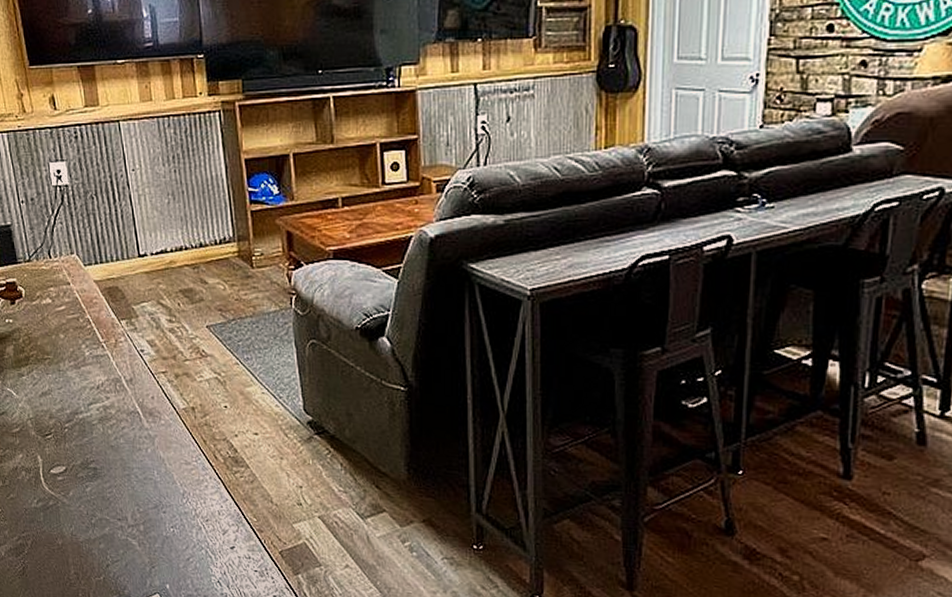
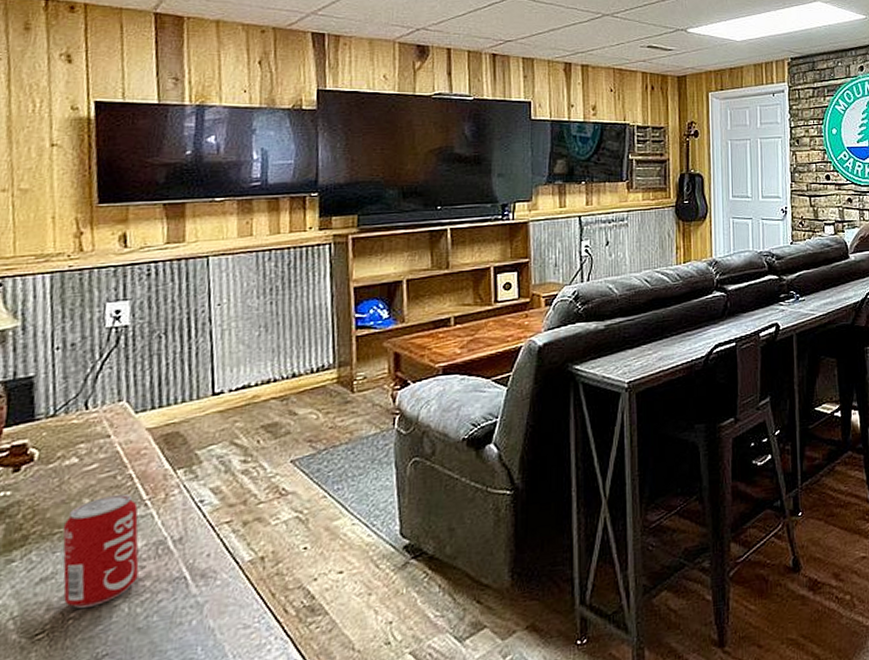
beverage can: none [50,334,106,422] -> present [62,493,139,608]

